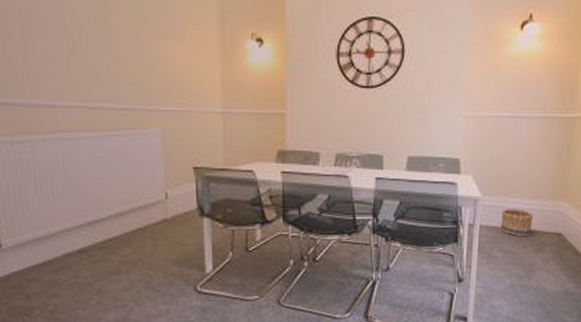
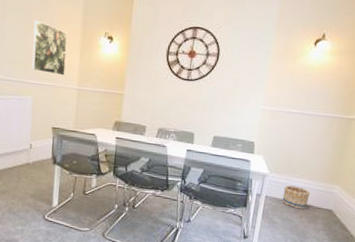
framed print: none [151,24,203,96] -> present [32,20,68,76]

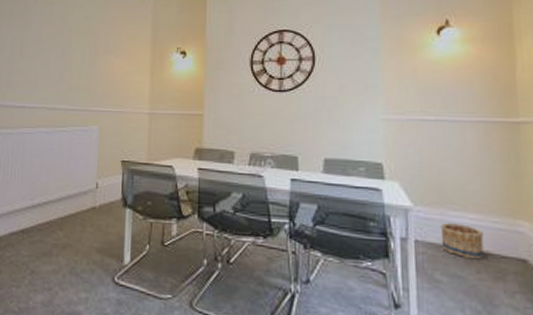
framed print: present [32,20,68,76] -> none [98,43,136,99]

